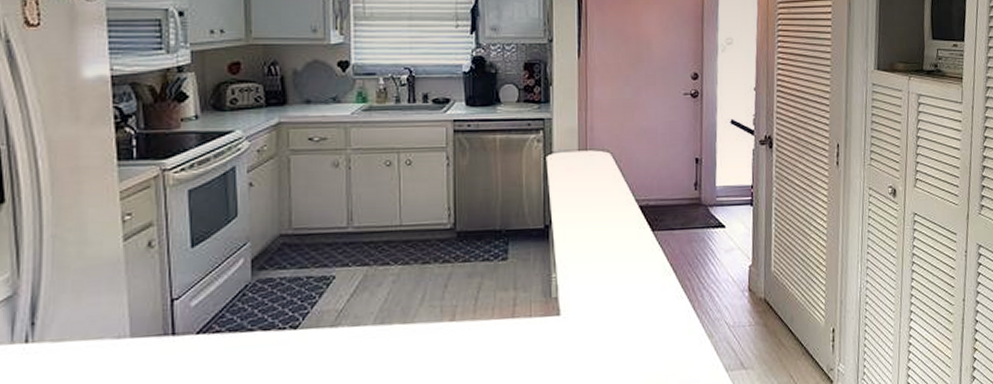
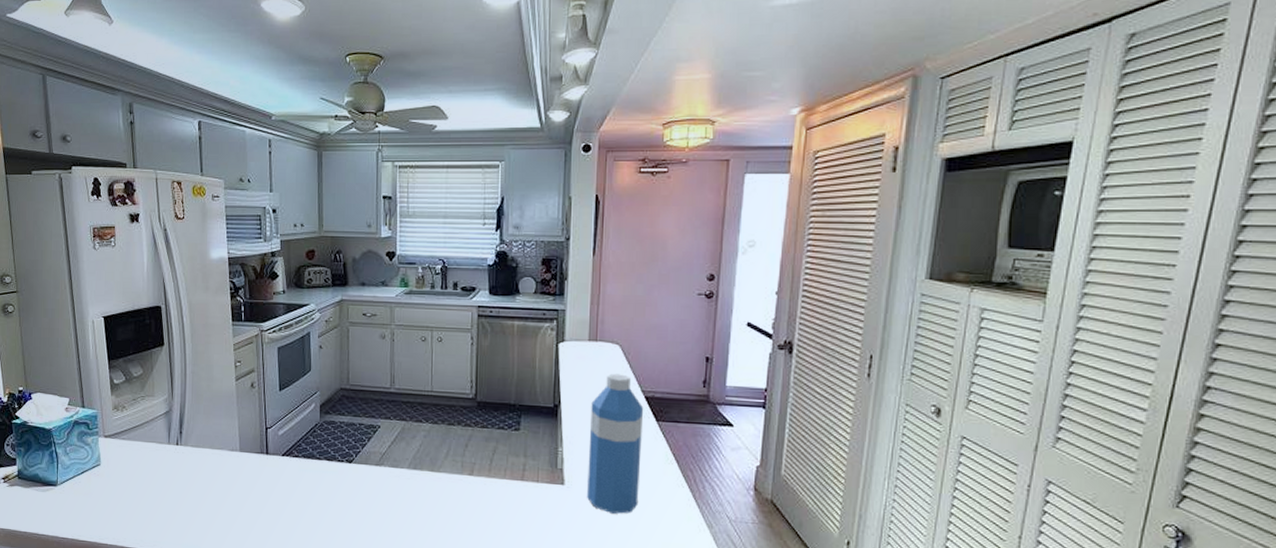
water bottle: none [584,184,639,340] -> present [587,373,644,514]

